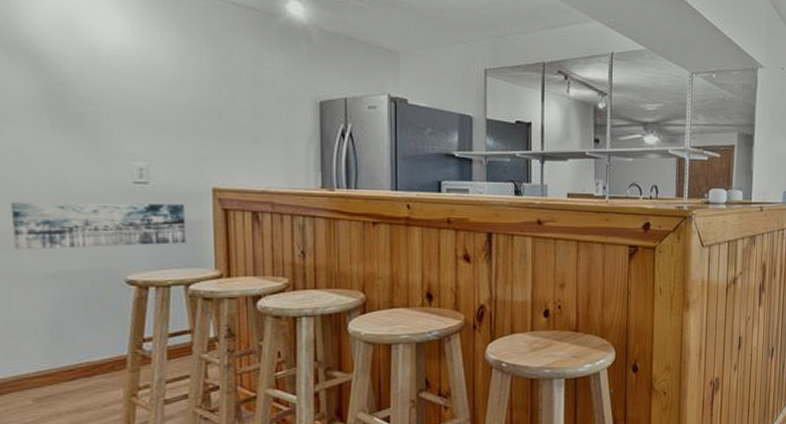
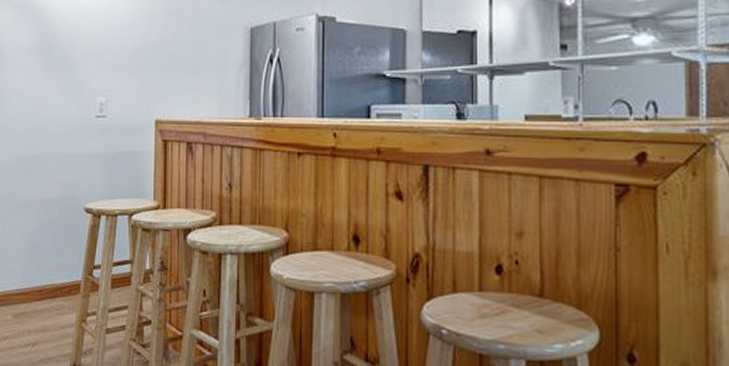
wall art: present [10,202,187,250] -> none [10,135,133,178]

